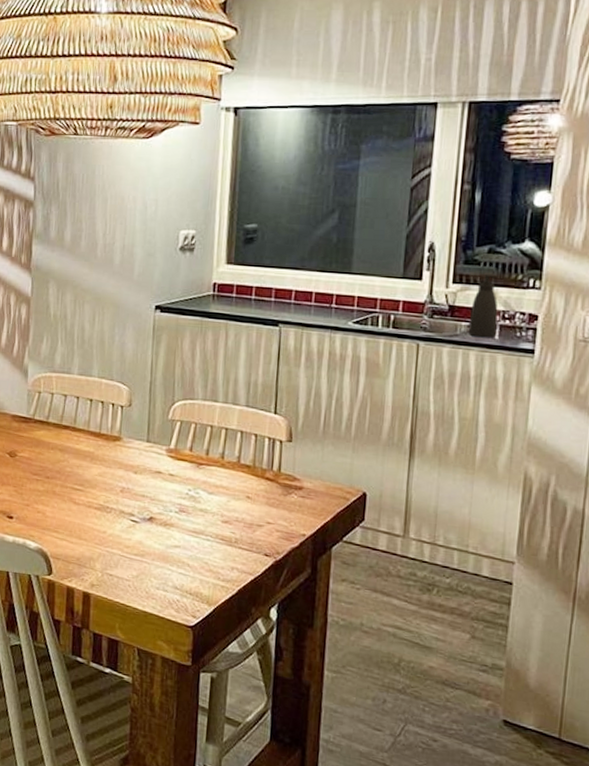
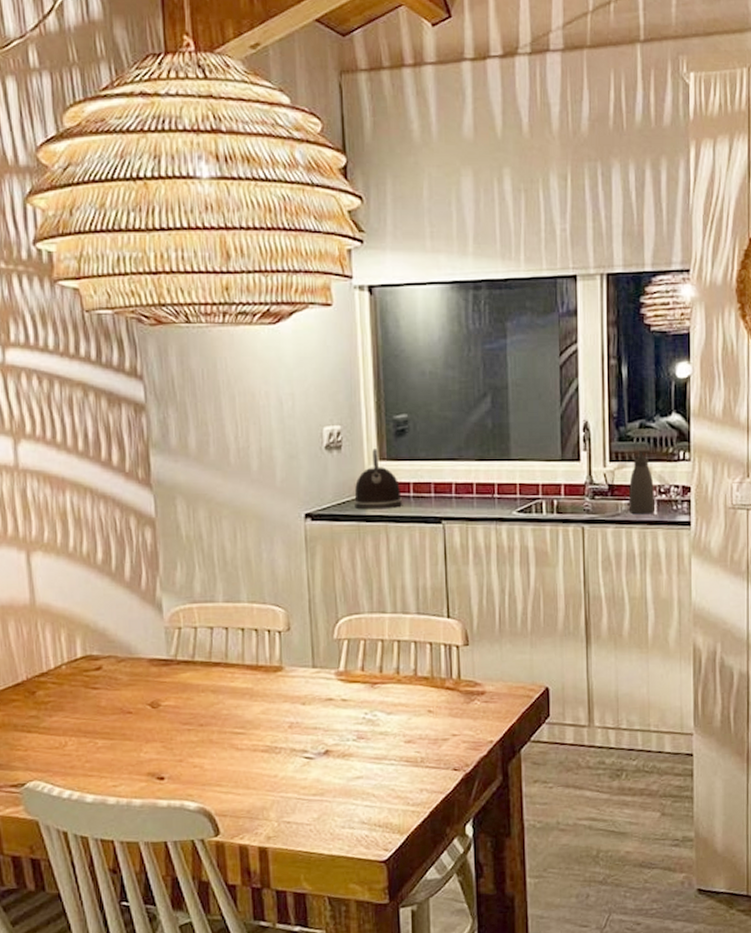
kettle: none [200,253,244,309] -> present [354,449,402,510]

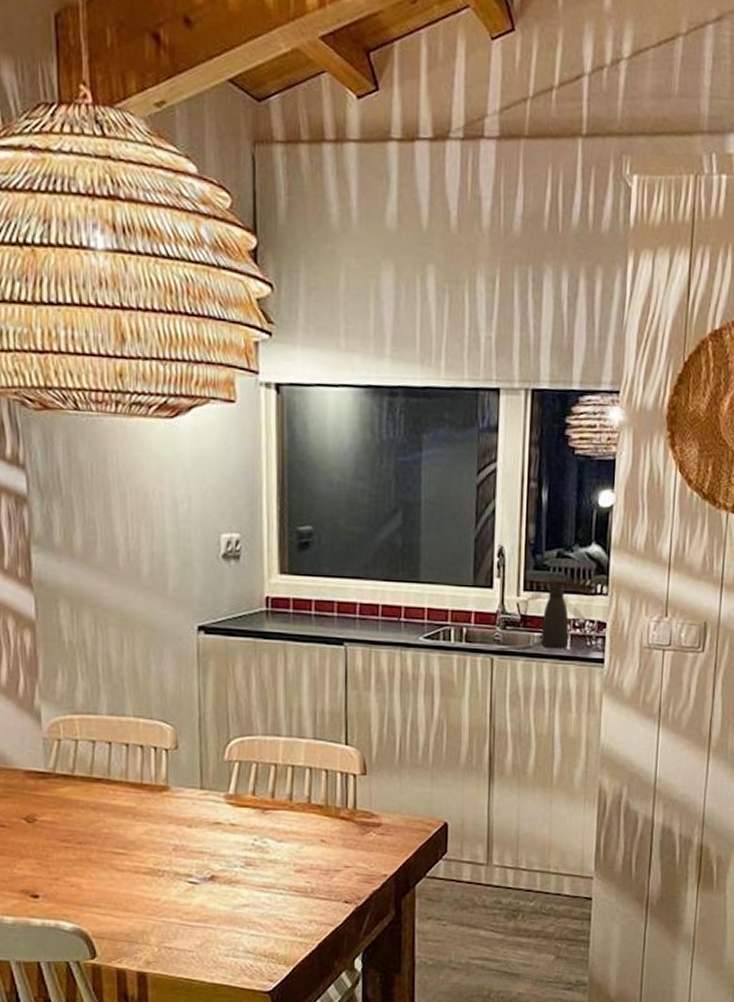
kettle: present [354,449,402,510] -> none [251,561,302,627]

